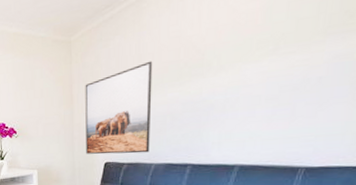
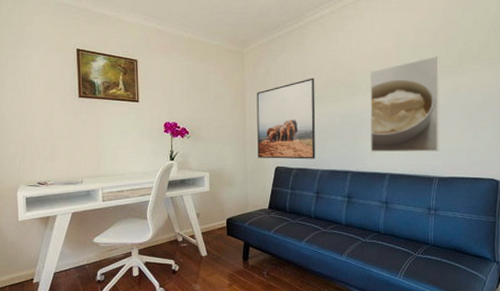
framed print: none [218,12,330,142] -> present [370,56,440,152]

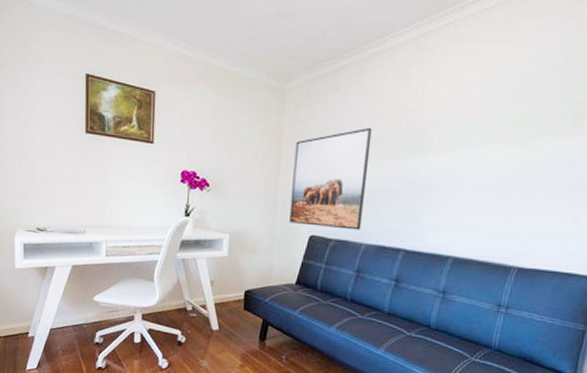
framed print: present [370,56,440,152] -> none [433,109,547,235]

